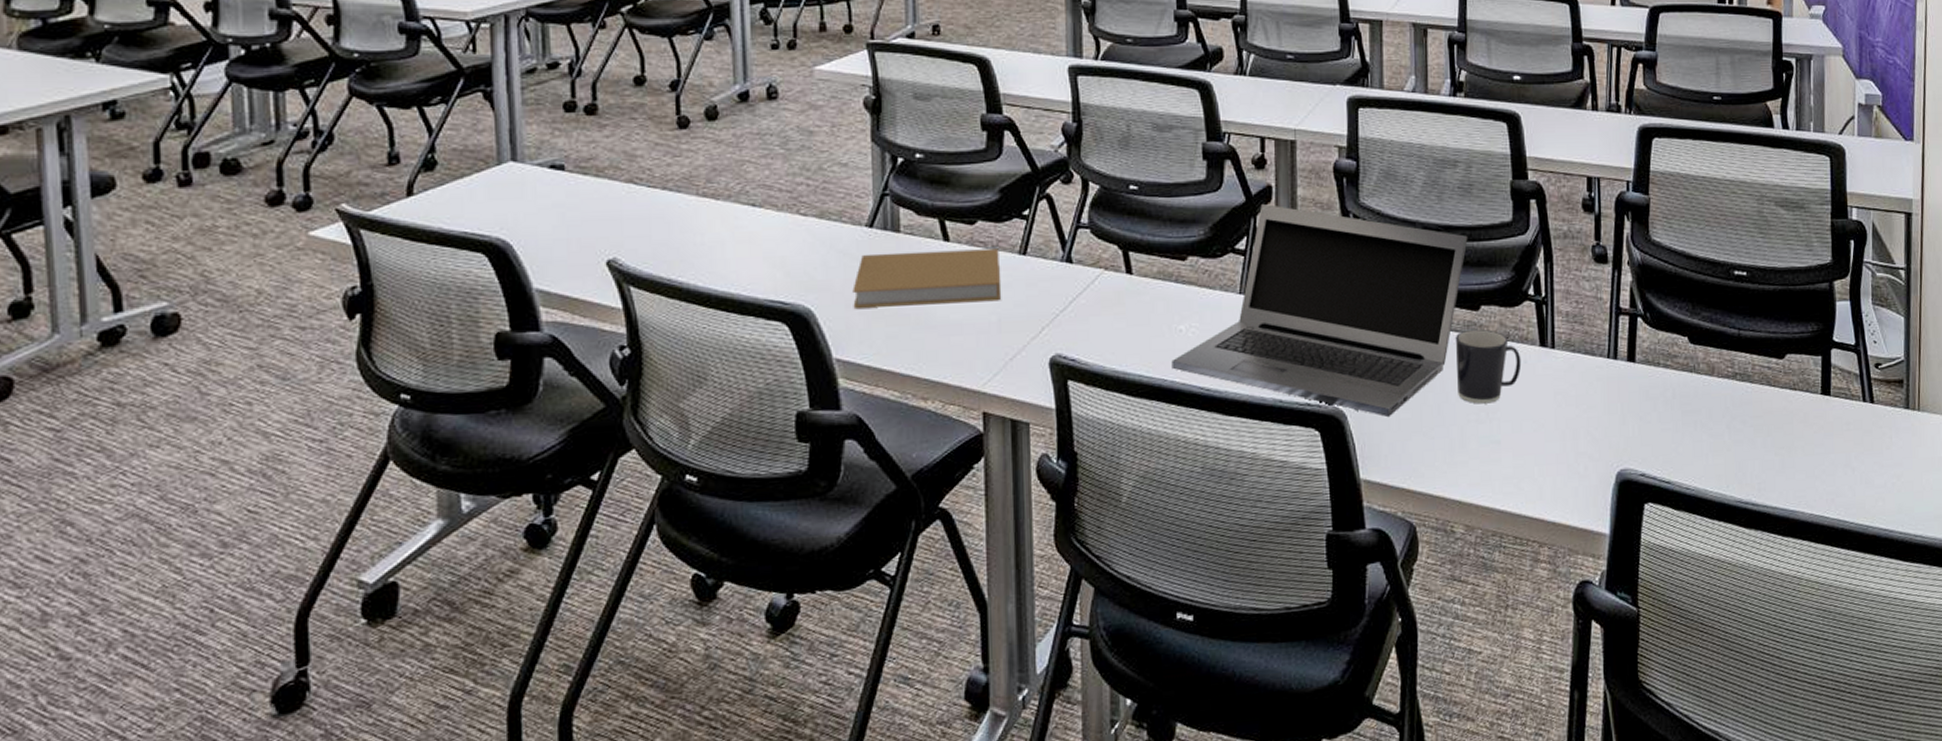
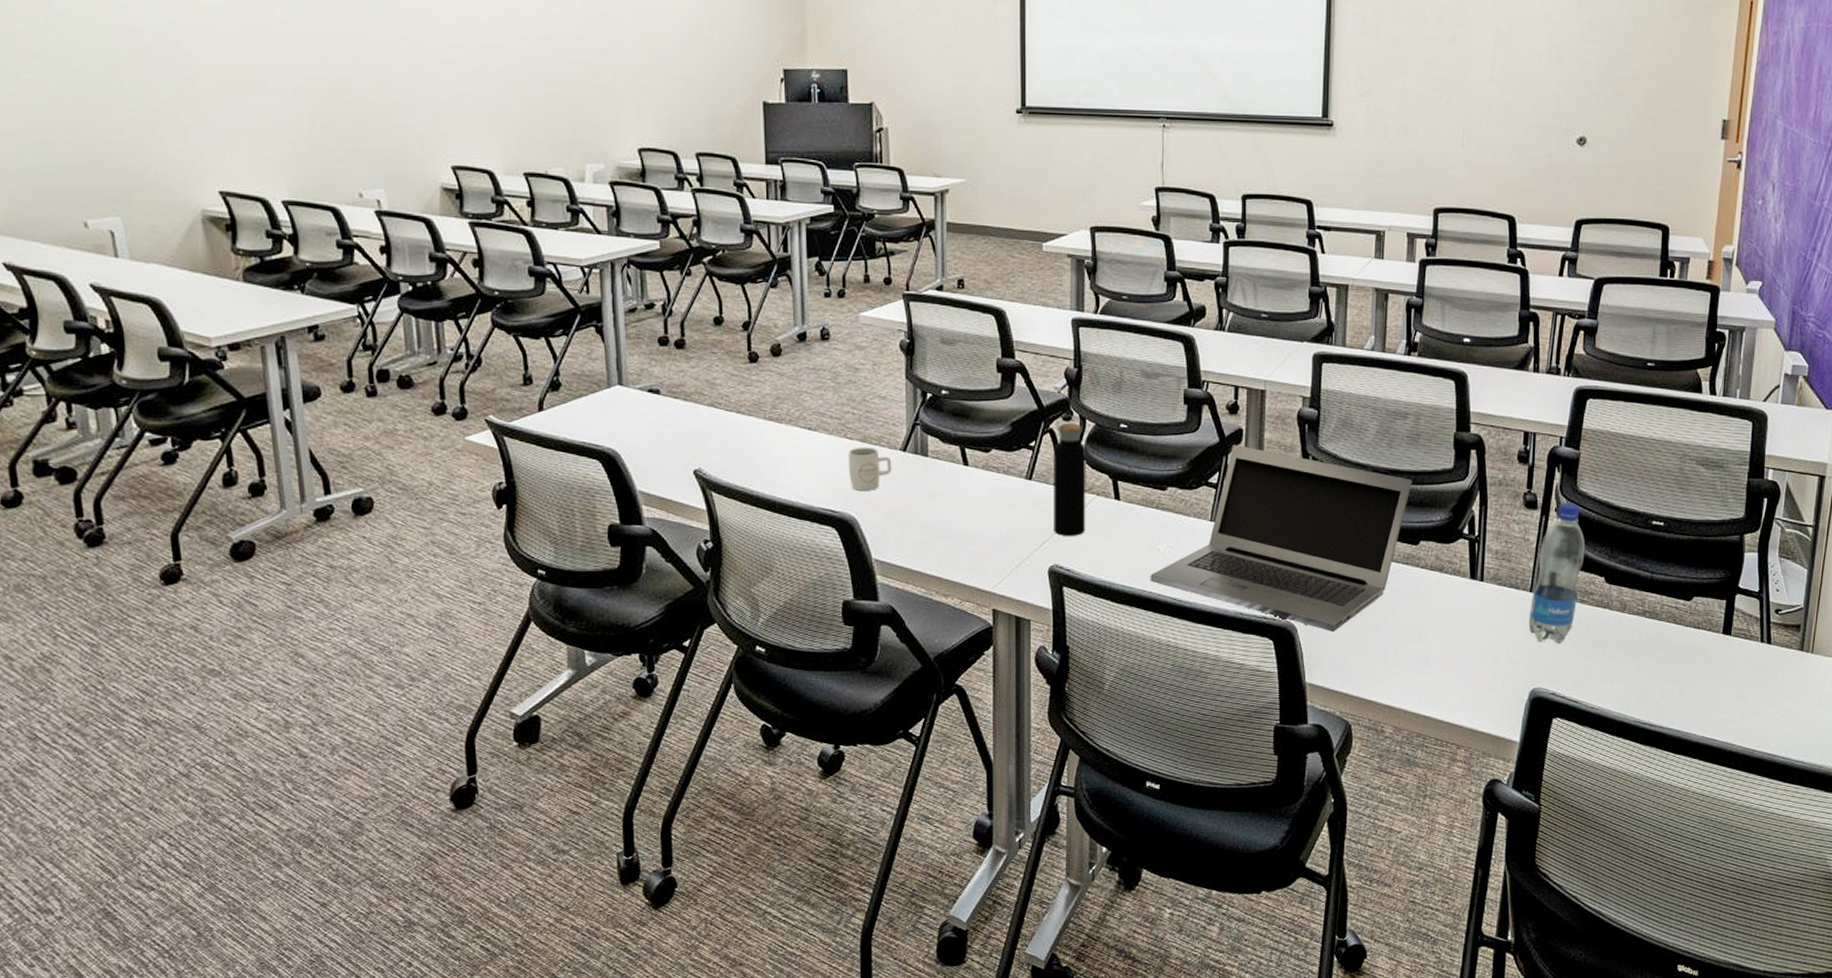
mug: none [801,223,856,277] -> present [848,447,892,491]
book: present [852,248,1000,308] -> none [889,473,1009,518]
water bottle: none [1051,176,1093,320] -> present [1054,414,1086,536]
mug: present [1455,328,1522,404] -> none [1395,561,1453,625]
bottle: none [1608,254,1665,416] -> present [1528,503,1586,643]

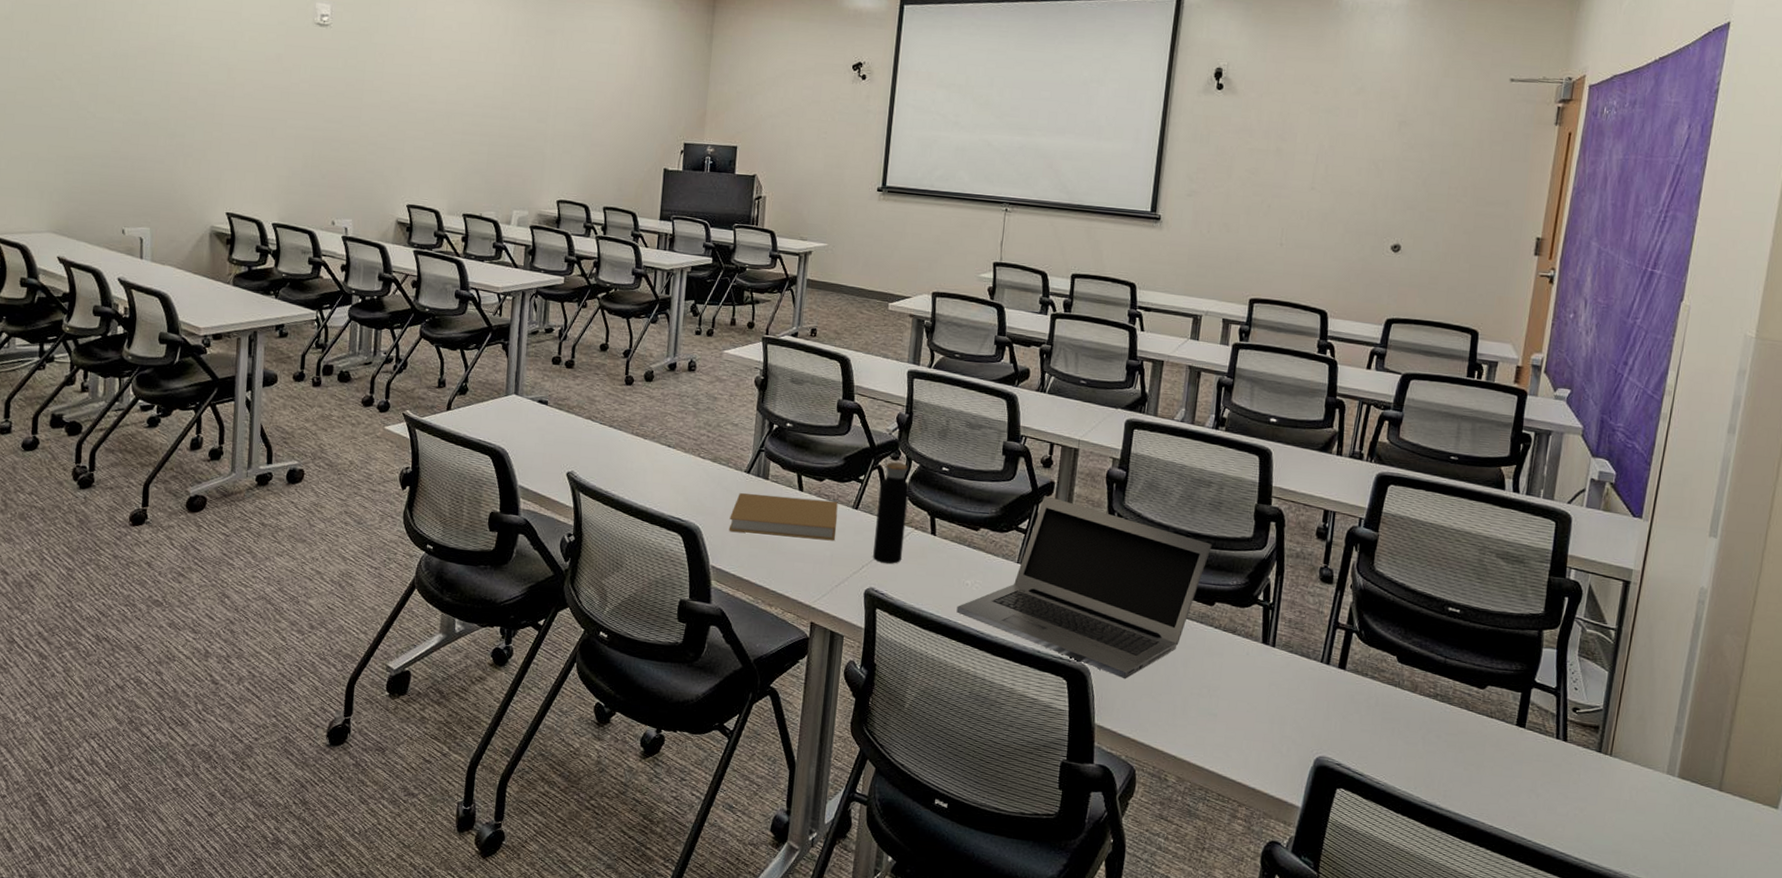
mug: present [848,447,892,491] -> none [698,465,737,505]
book: none [889,473,1009,518] -> present [728,492,838,540]
bottle: present [1528,503,1586,643] -> none [1317,580,1380,716]

